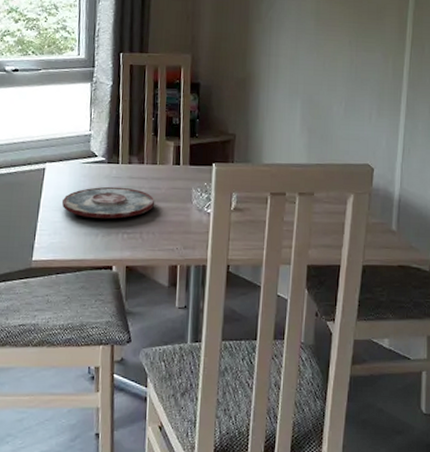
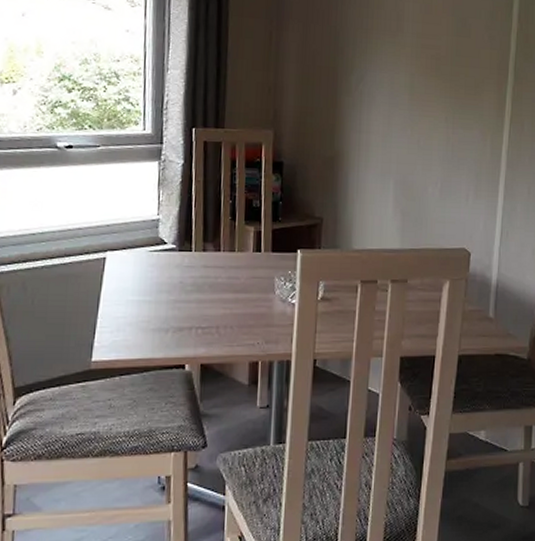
plate: present [61,186,155,219] -> none [125,277,234,313]

